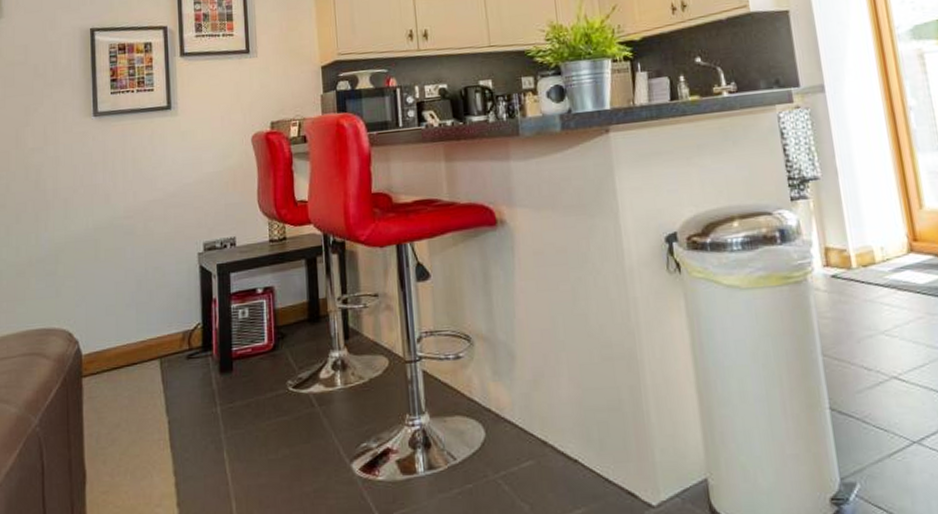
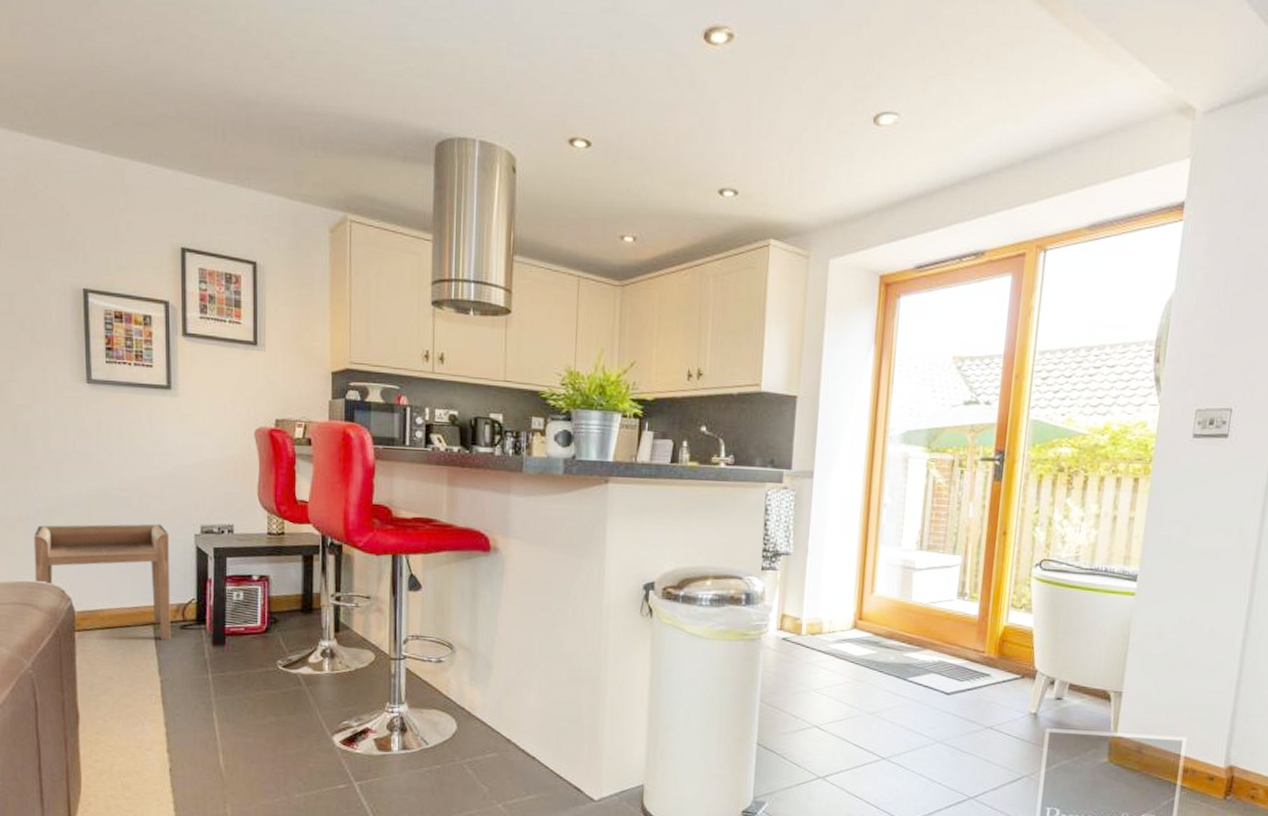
side table: none [43,247,178,375] -> present [33,524,171,641]

